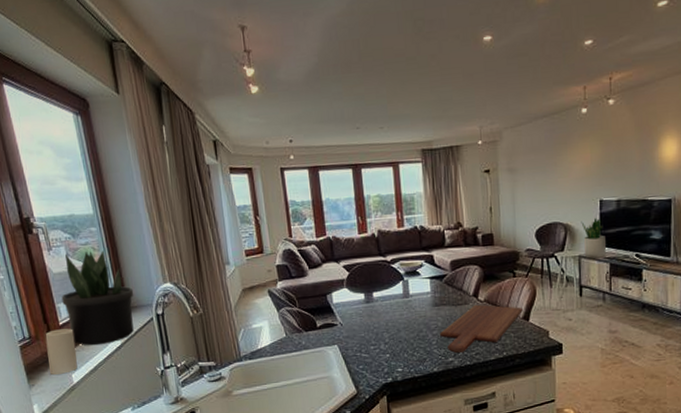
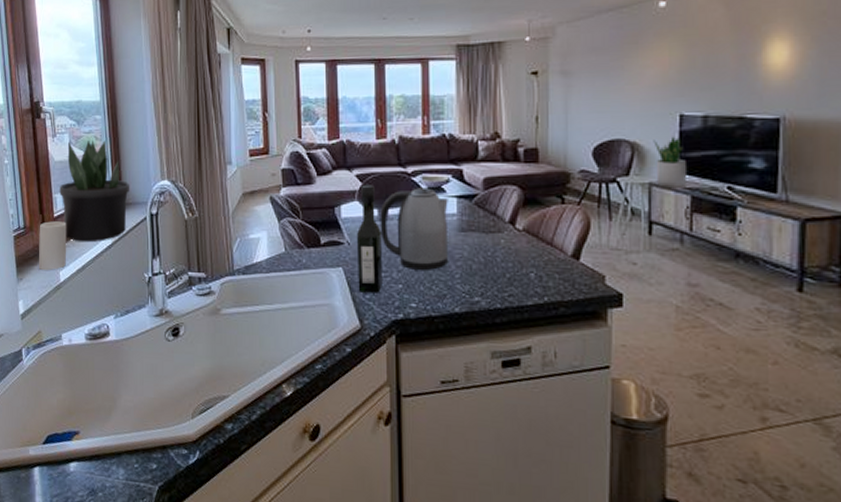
bottle: none [348,273,374,364] -> present [357,184,384,293]
kettle: none [366,272,426,341] -> present [380,188,448,270]
cutting board: present [440,304,523,353] -> none [465,233,572,292]

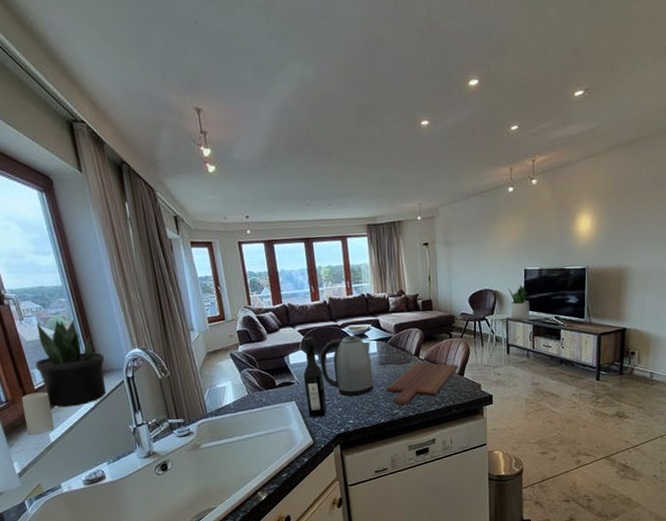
cutting board: none [465,233,572,292] -> present [386,362,458,405]

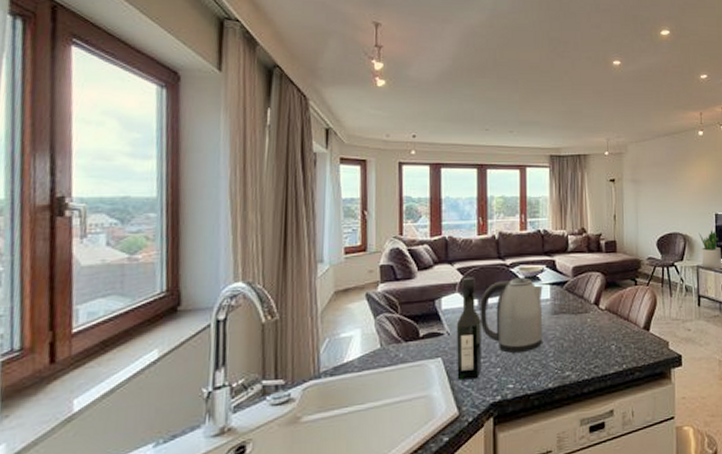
candle: present [21,392,54,436] -> none [38,337,92,402]
planter: present [35,319,107,407] -> none [84,241,191,360]
cutting board: present [386,362,458,405] -> none [558,313,643,366]

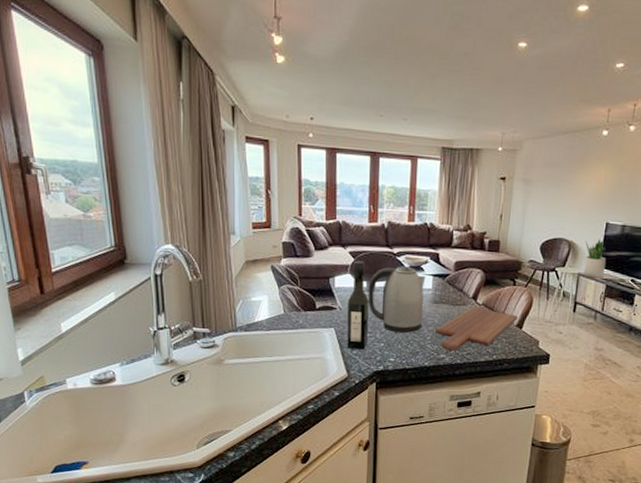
cutting board: none [558,313,643,366] -> present [435,306,518,351]

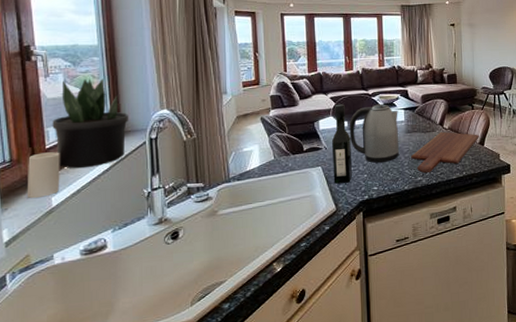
candle: none [36,276,68,322] -> present [27,152,60,199]
planter: none [56,201,133,297] -> present [52,78,129,168]

